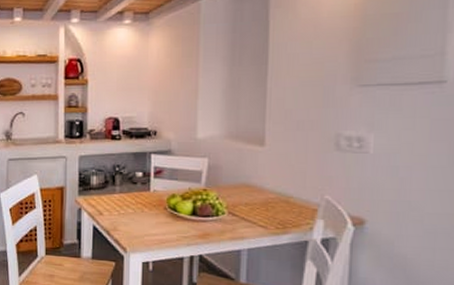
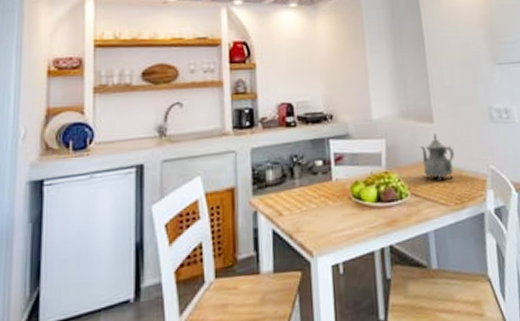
teapot: none [245,157,285,204] -> present [420,133,455,181]

